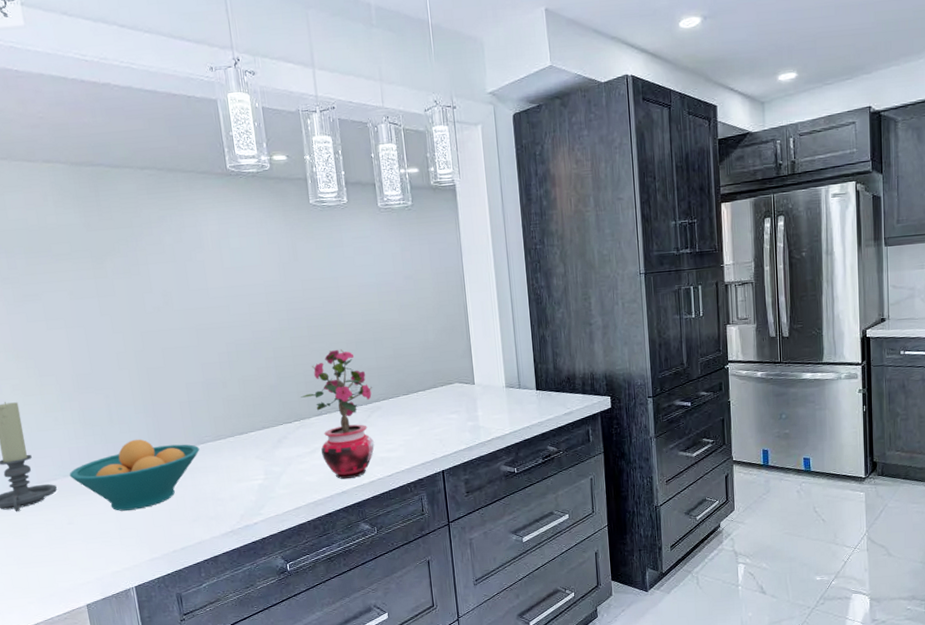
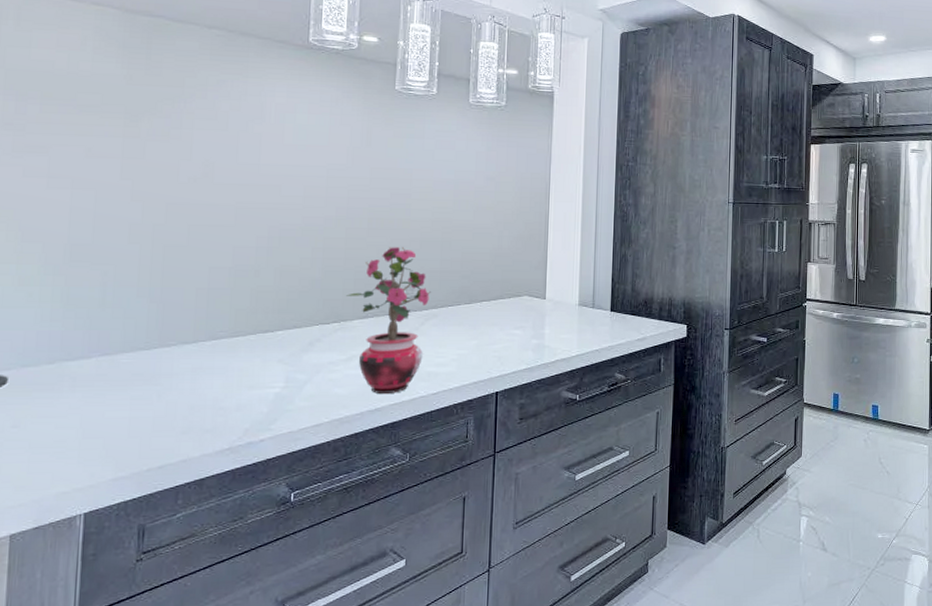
fruit bowl: present [69,439,200,511] -> none [29,327,210,415]

